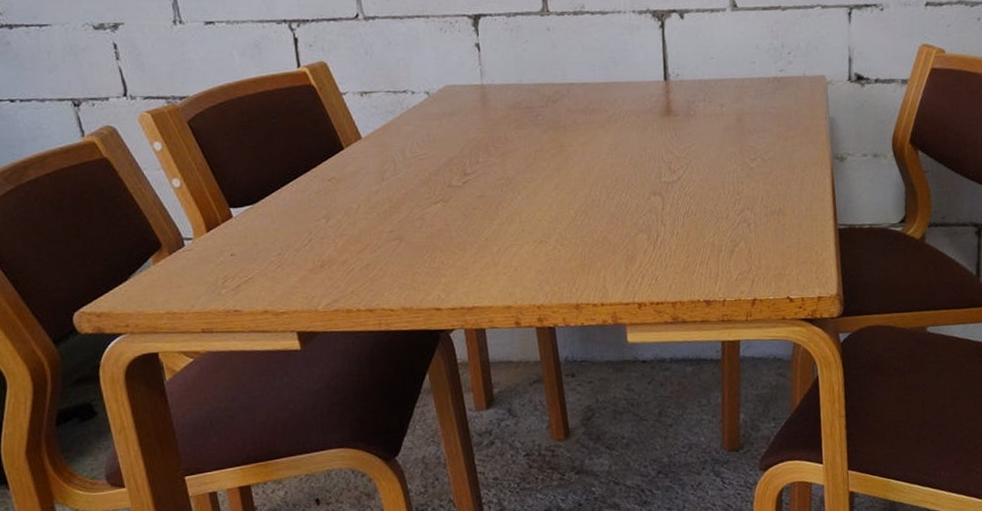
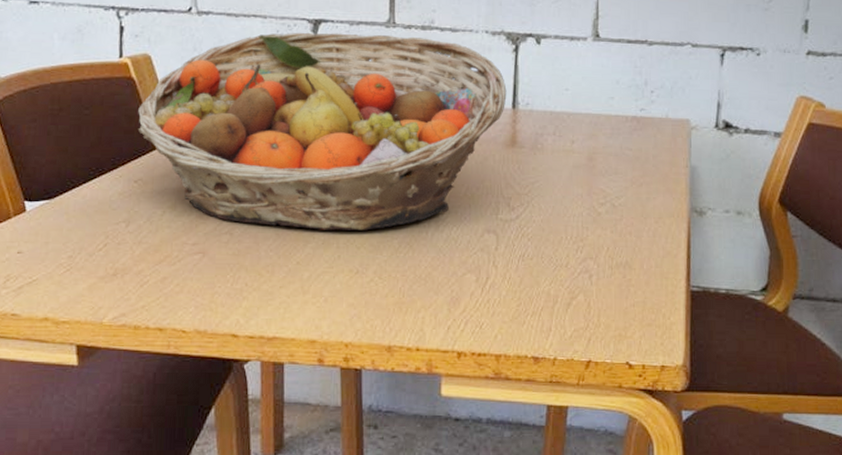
fruit basket: none [322,22,658,208] -> present [137,32,507,231]

